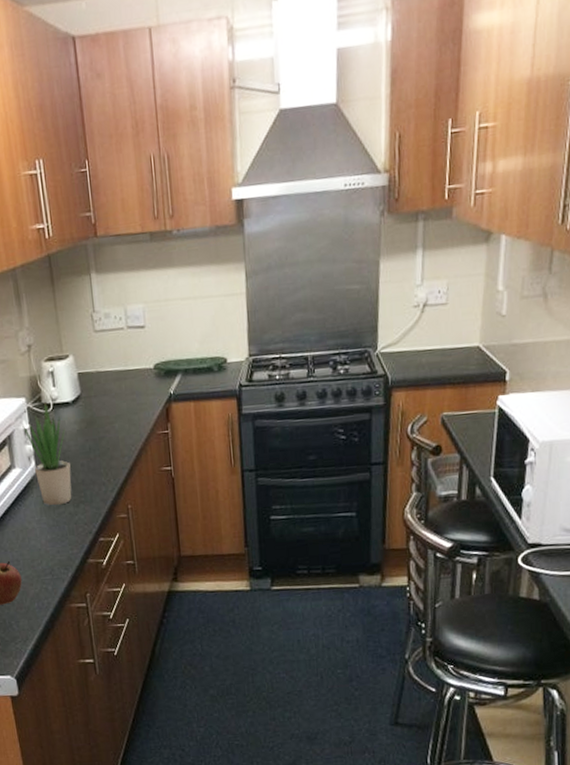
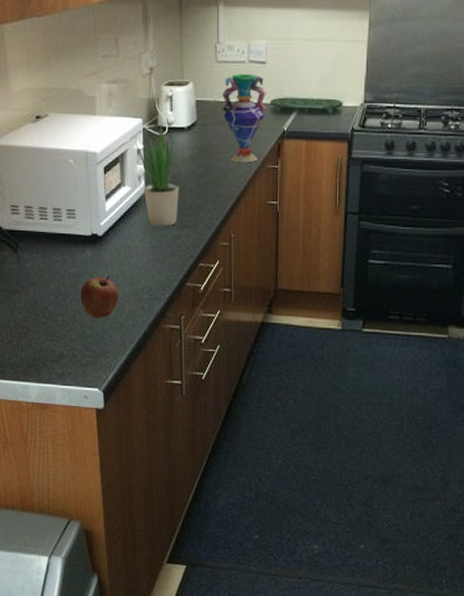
vase: none [104,340,150,432] -> present [222,73,267,163]

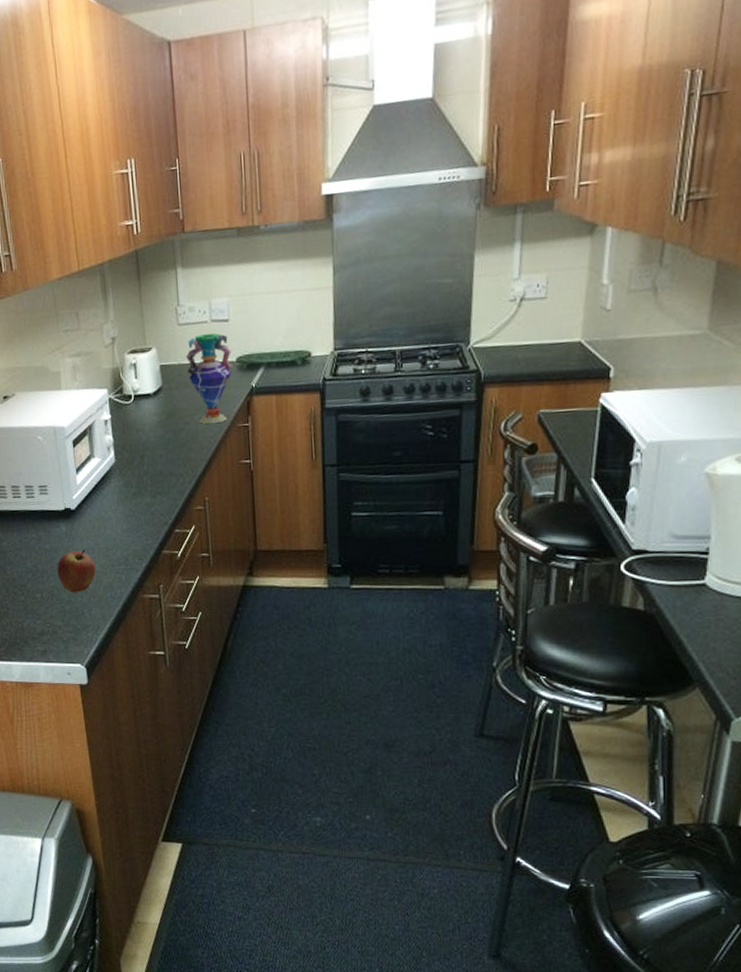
potted plant: present [136,124,179,227] -> none [103,392,150,496]

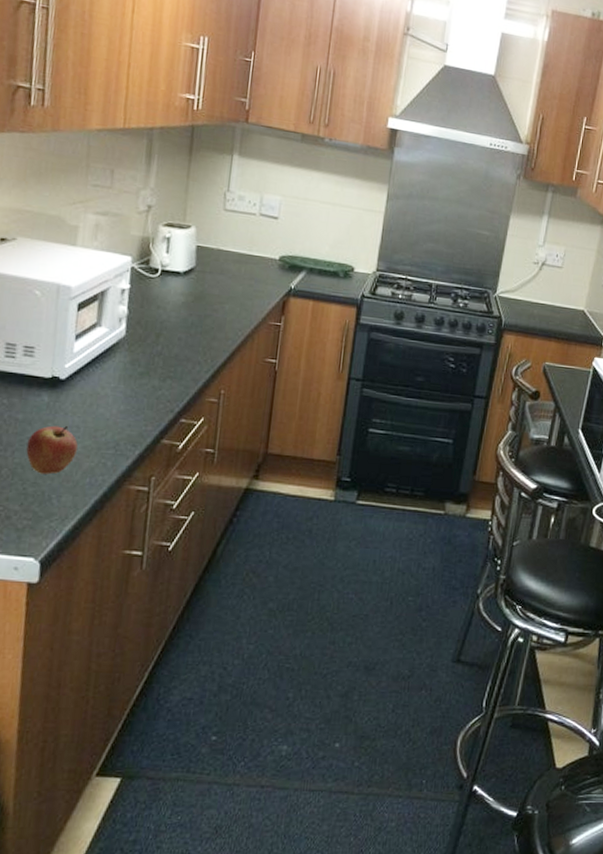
vase: present [186,333,232,424] -> none [225,225,277,317]

